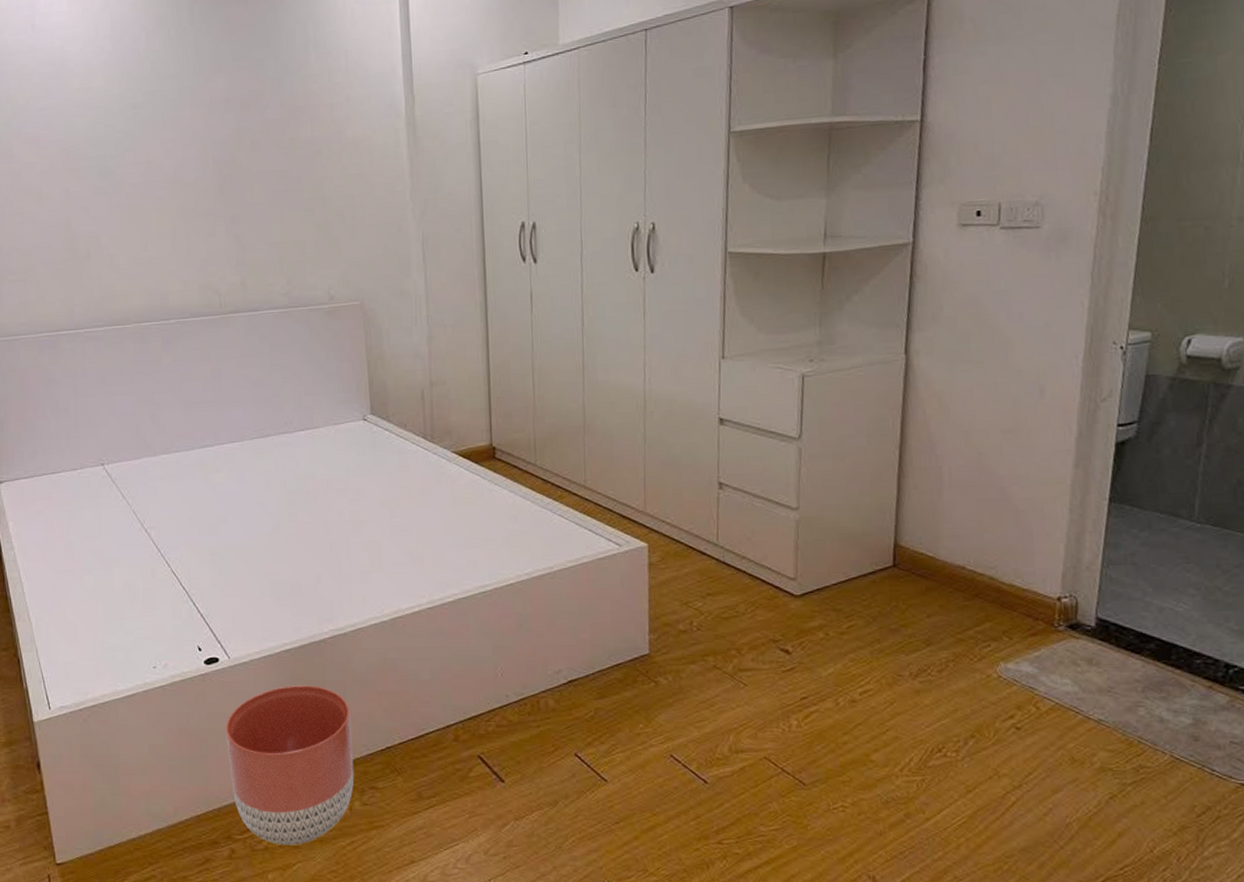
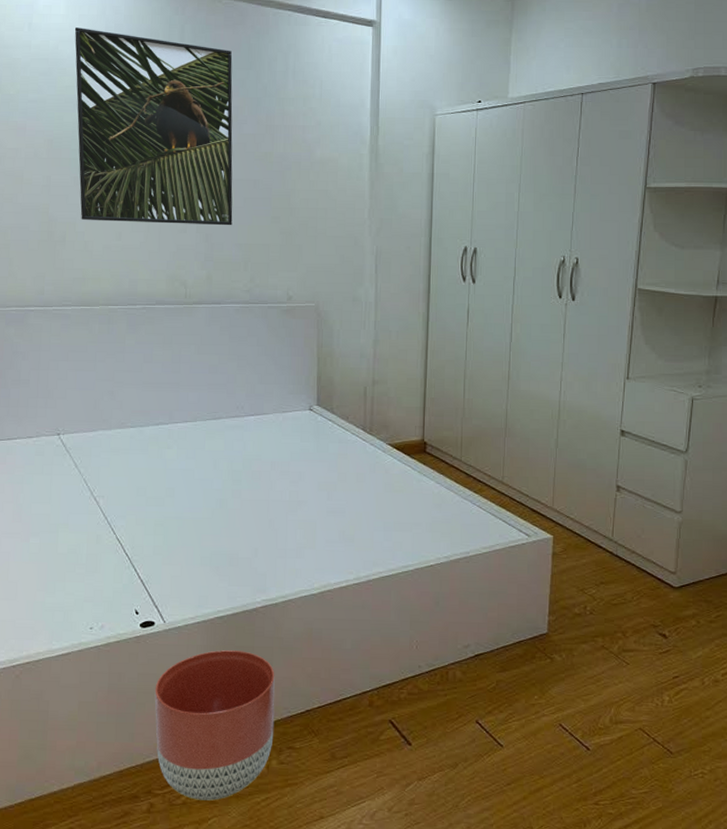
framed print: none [79,22,263,233] -> present [74,27,233,226]

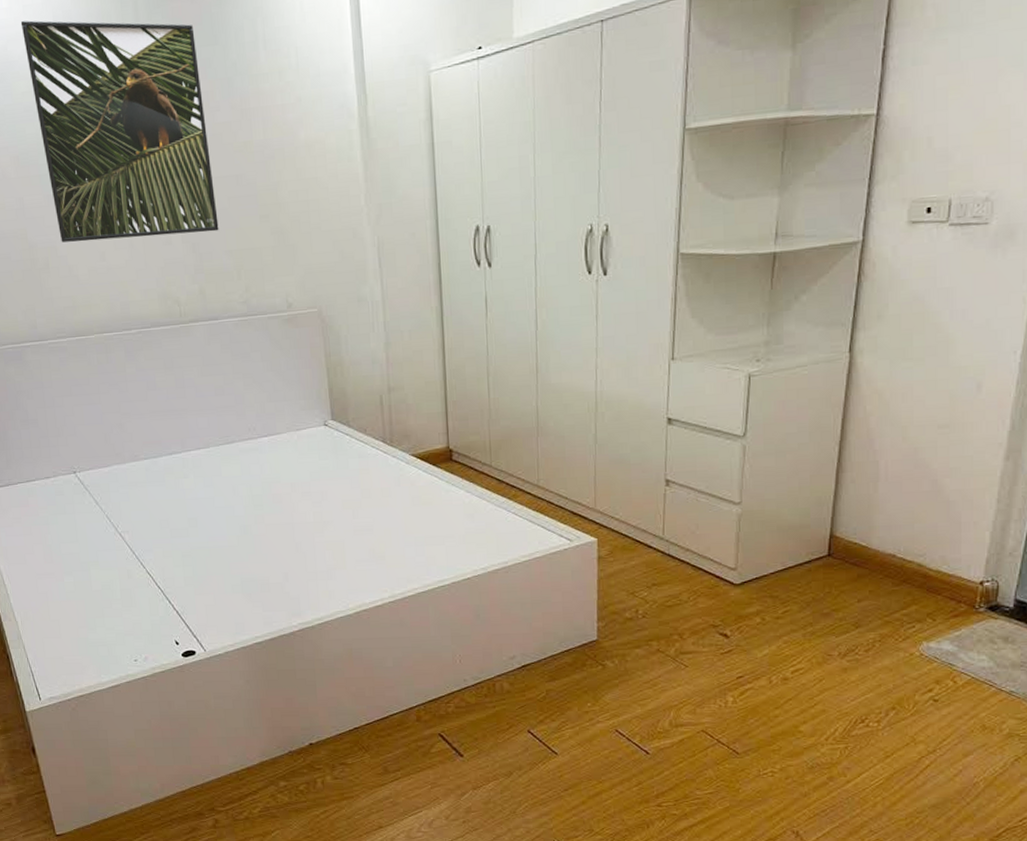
planter: present [154,650,275,801] -> none [204,674,325,815]

